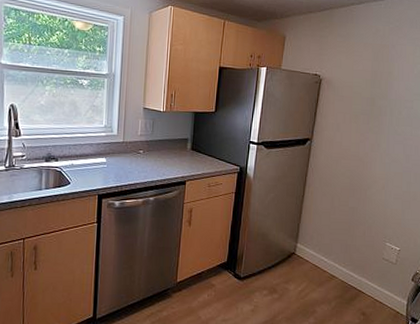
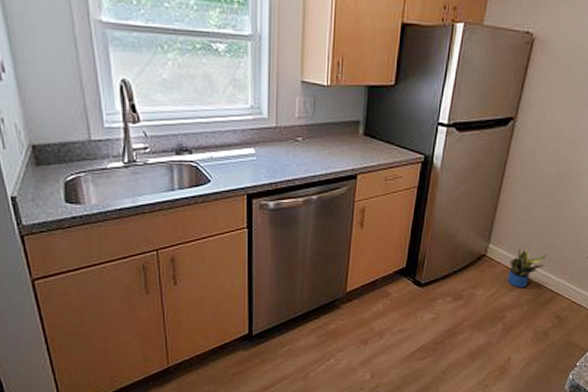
potted plant: none [315,248,348,285] -> present [507,248,547,288]

